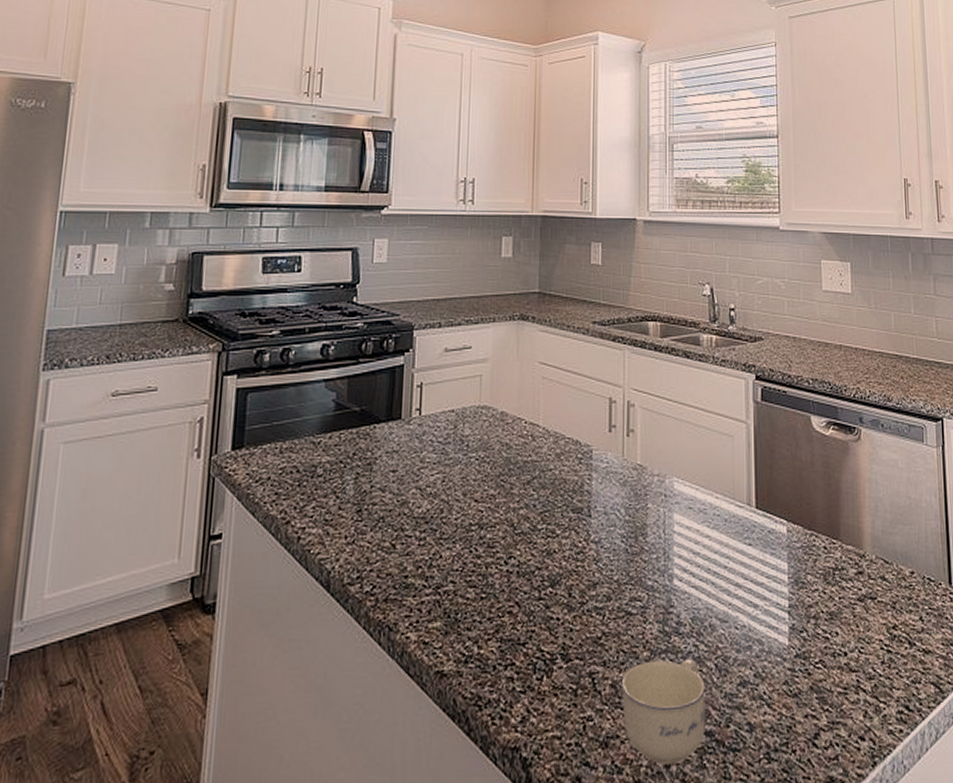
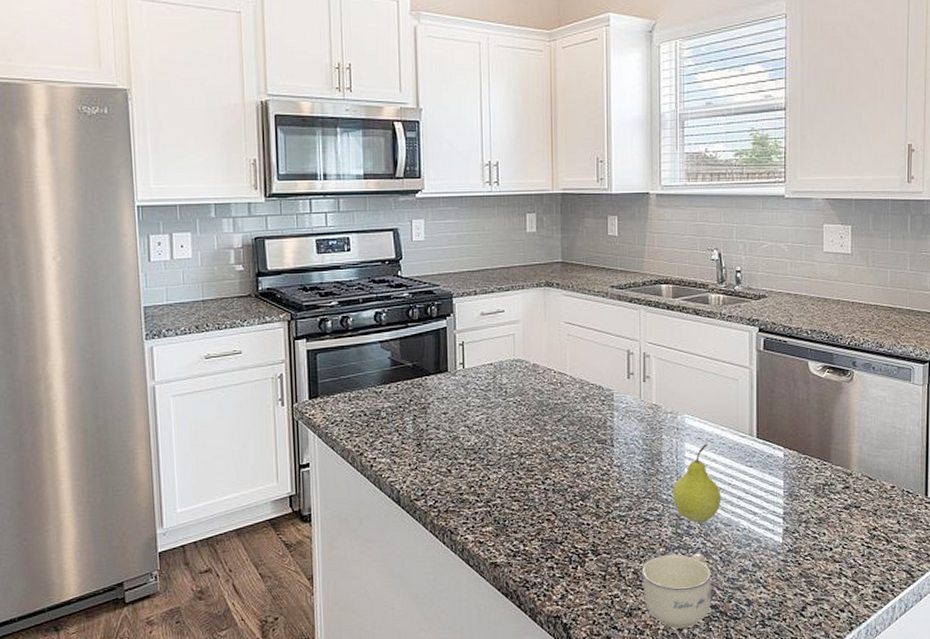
fruit: none [660,515,716,618] -> present [673,444,721,523]

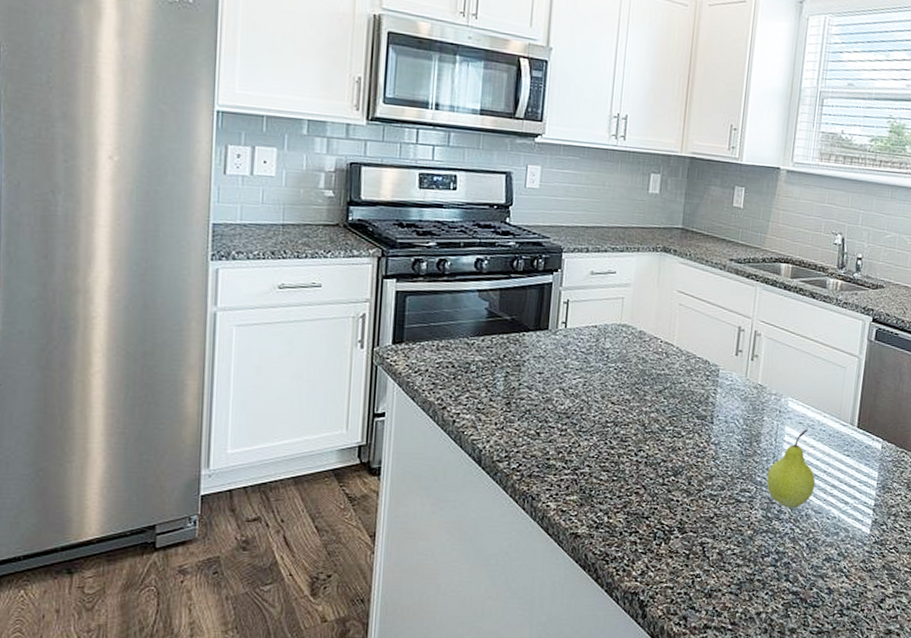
cup: present [641,553,711,628] -> none [726,537,797,612]

